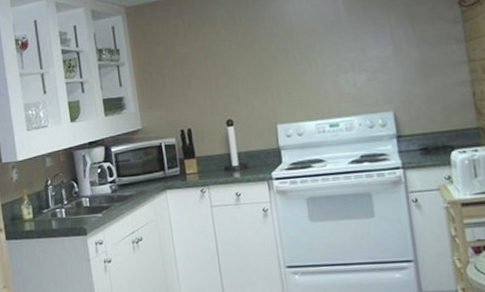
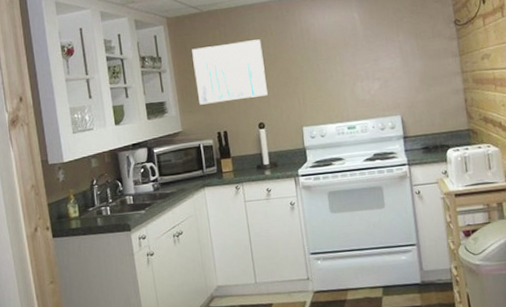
wall art: none [152,28,237,100] -> present [192,39,268,105]

